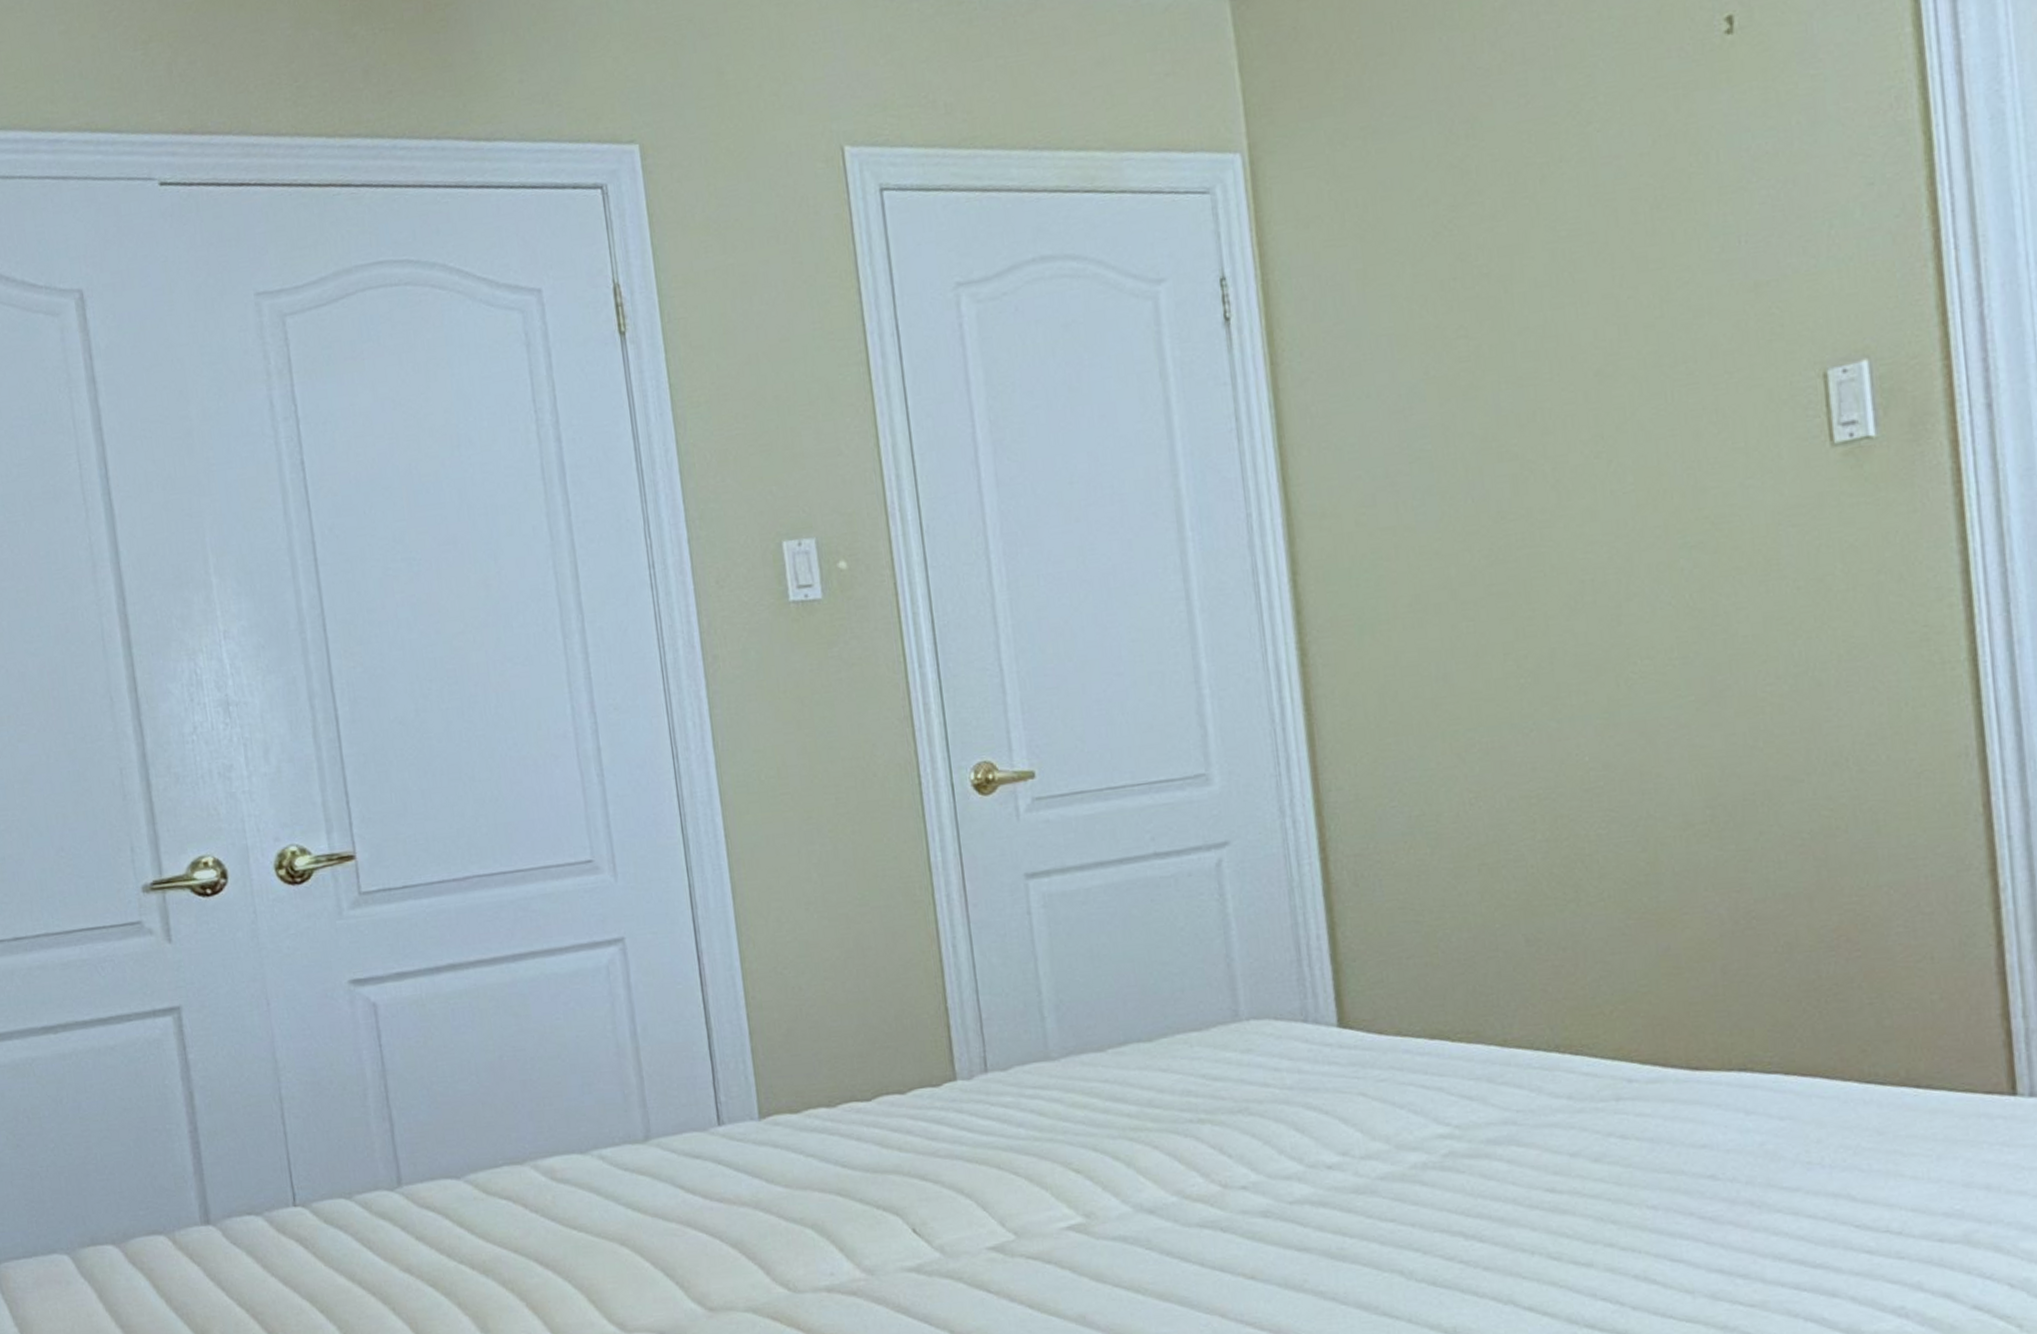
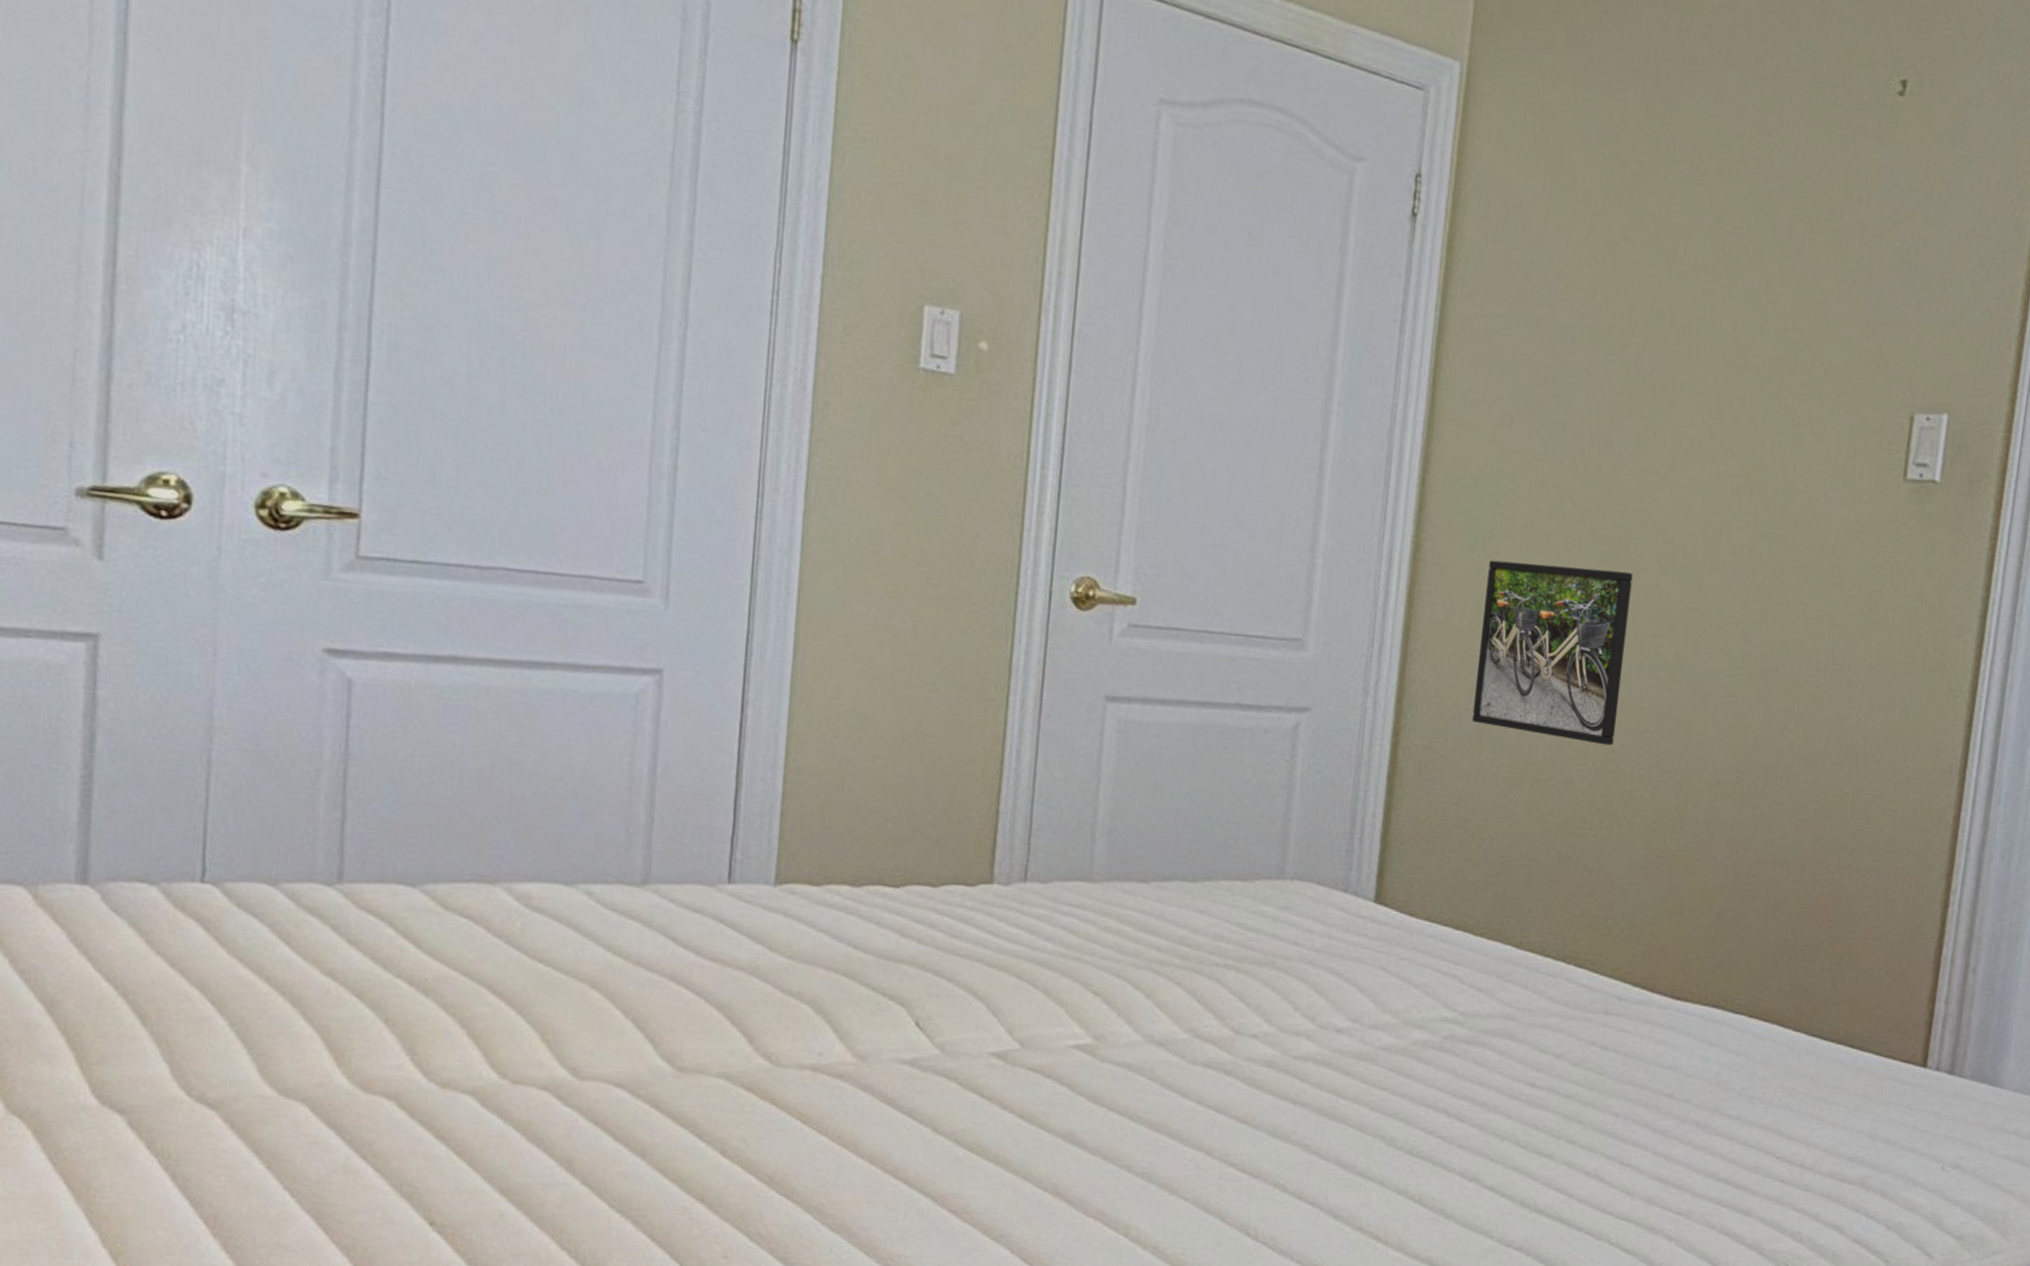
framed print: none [1382,622,1561,819] -> present [1471,560,1633,746]

